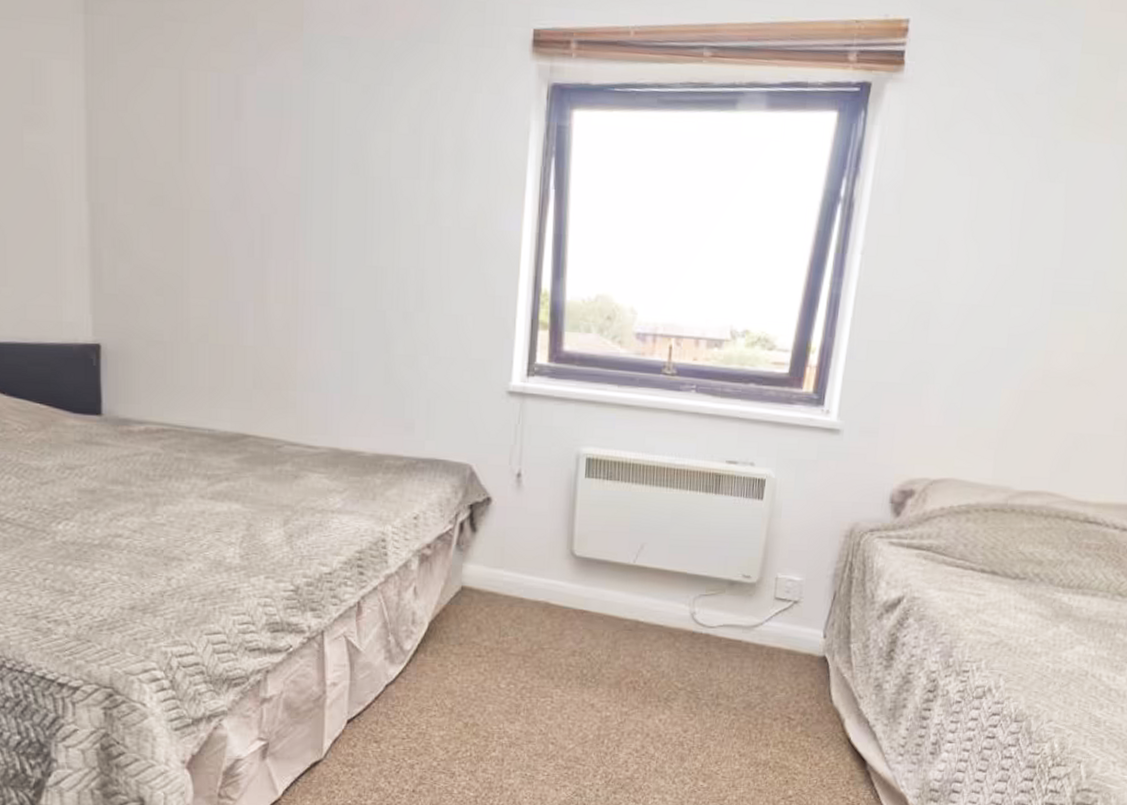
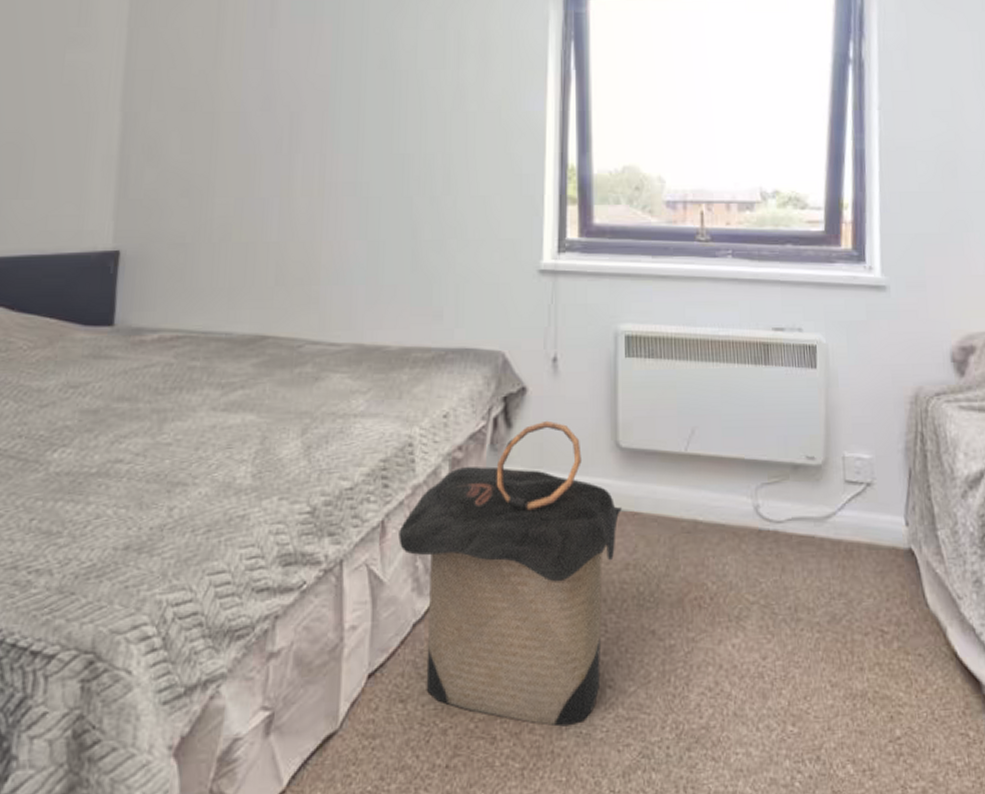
laundry hamper: none [373,528,572,769] -> present [398,420,622,727]

